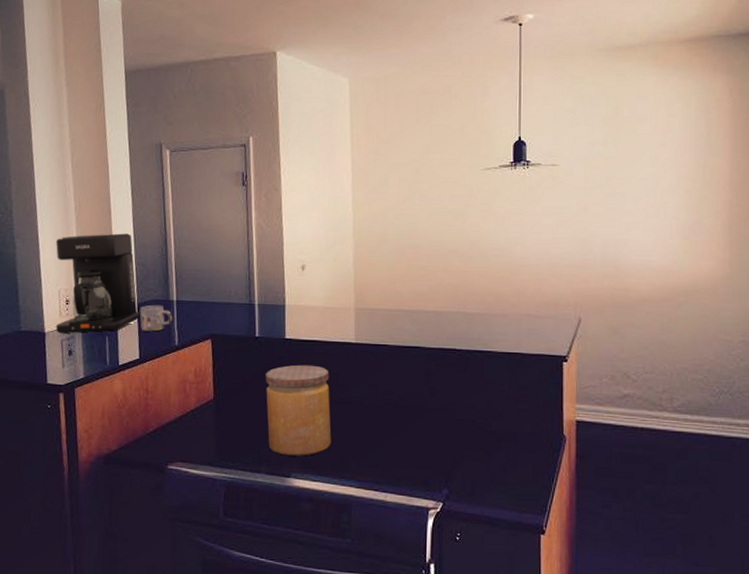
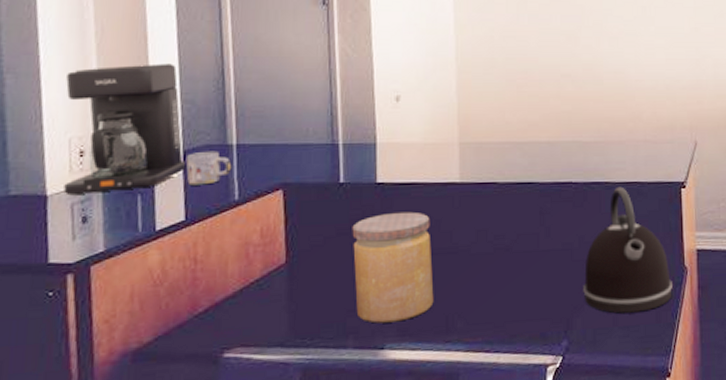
kettle: none [464,356,550,472] -> present [583,186,672,313]

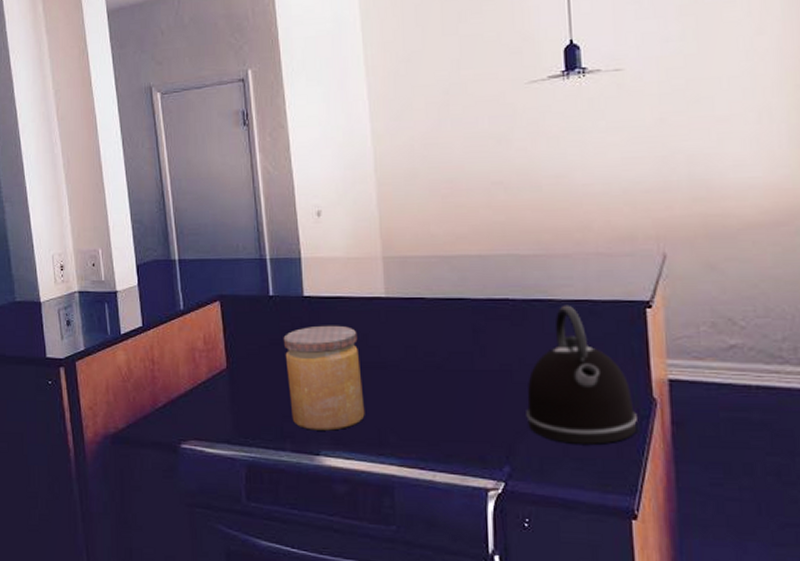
coffee maker: present [63,63,187,195] -> none [46,188,140,303]
mug: present [186,151,232,186] -> none [140,265,176,296]

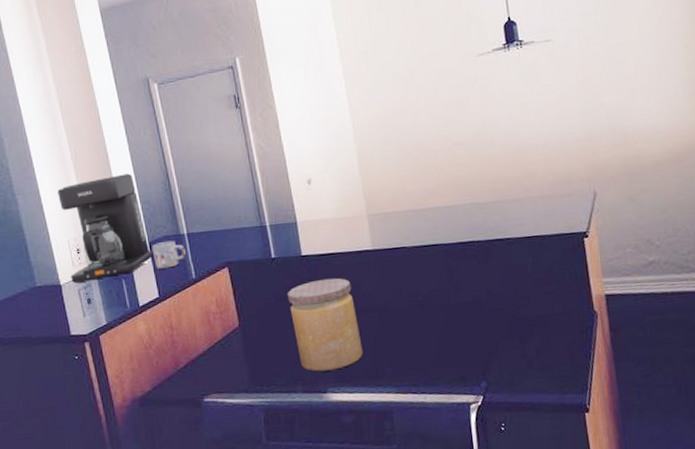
coffee maker: none [46,188,140,303] -> present [57,173,153,283]
mug: none [140,265,176,296] -> present [152,240,187,270]
kettle: present [526,305,638,444] -> none [495,241,584,357]

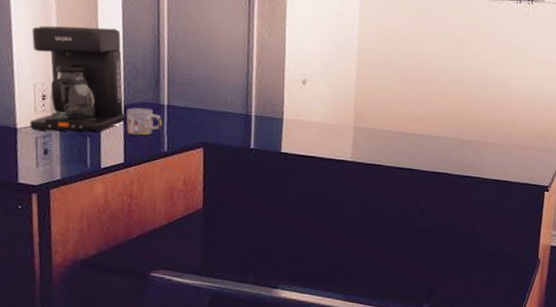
jar: present [287,277,363,372] -> none [257,179,324,269]

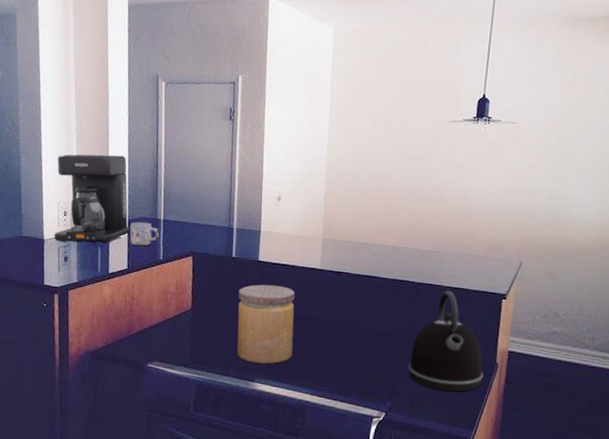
jar: none [257,179,324,269] -> present [237,284,296,365]
kettle: none [447,182,525,291] -> present [408,290,483,392]

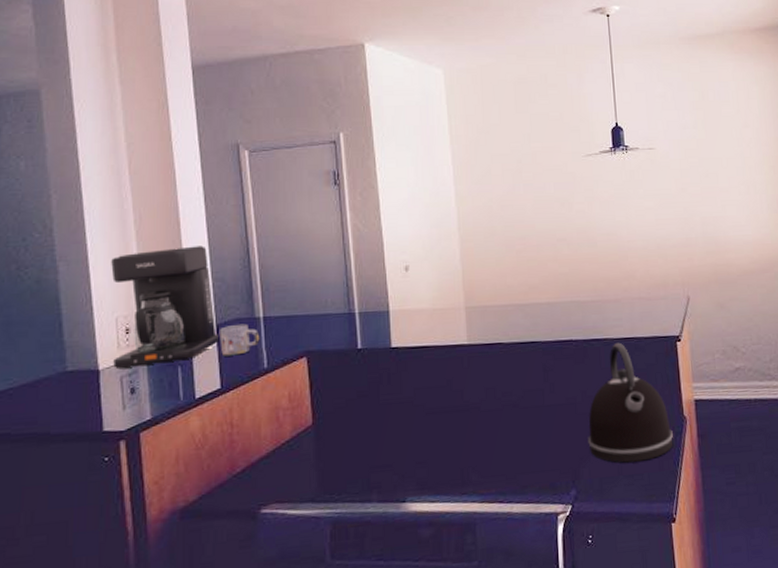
jar: present [237,284,296,365] -> none [371,373,449,479]

